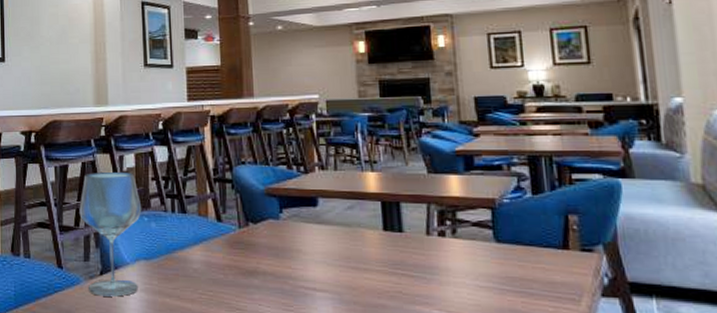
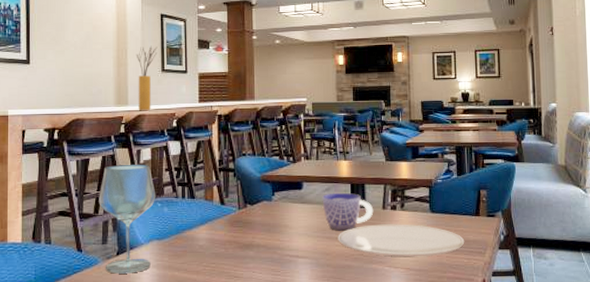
vase: none [115,37,139,112] -> present [136,45,158,111]
cup: none [343,213,414,260] -> present [322,193,374,231]
plate: none [366,254,549,300] -> present [338,224,465,258]

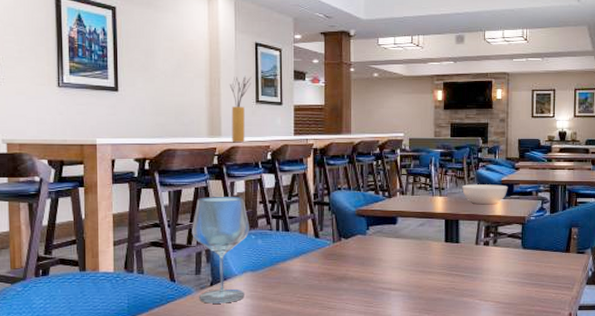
cup: present [322,193,374,231] -> none [416,229,467,265]
plate: present [338,224,465,258] -> none [430,259,554,291]
bowl: none [367,147,413,168] -> present [462,184,508,205]

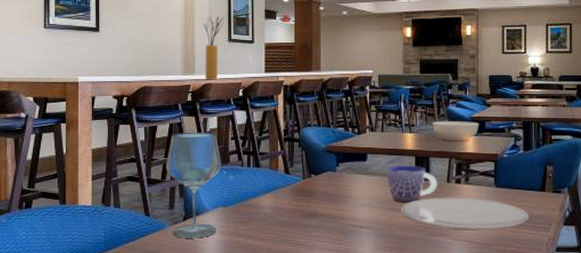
cup: none [416,229,467,265] -> present [386,166,438,203]
plate: none [430,259,554,291] -> present [401,197,529,231]

